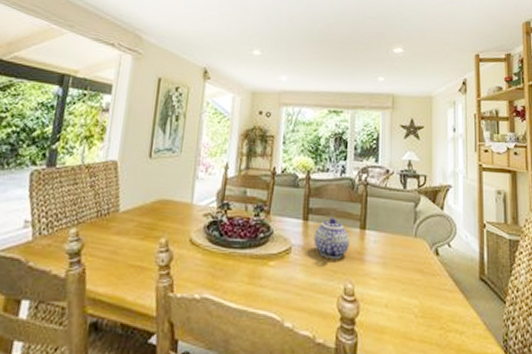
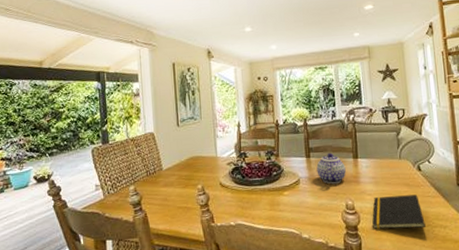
notepad: none [374,282,438,330] -> present [372,194,426,229]

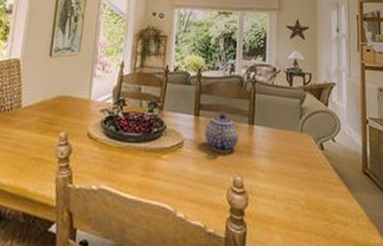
notepad: present [372,194,426,229] -> none [262,175,323,221]

